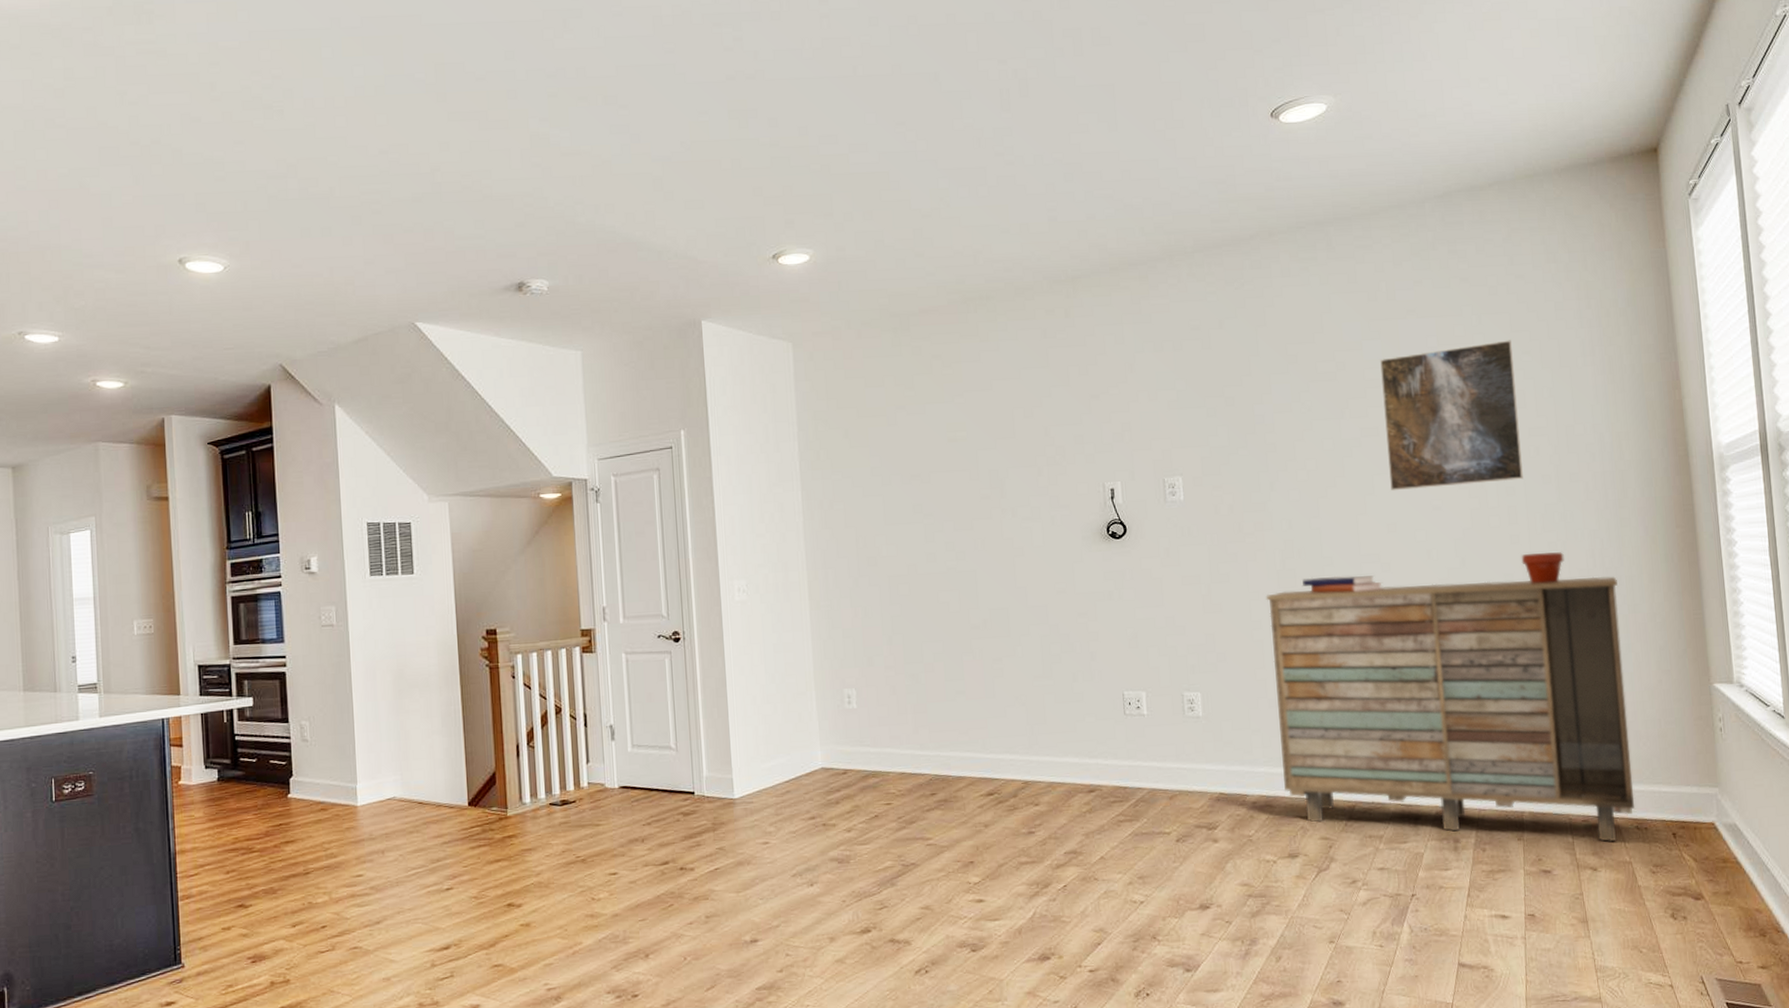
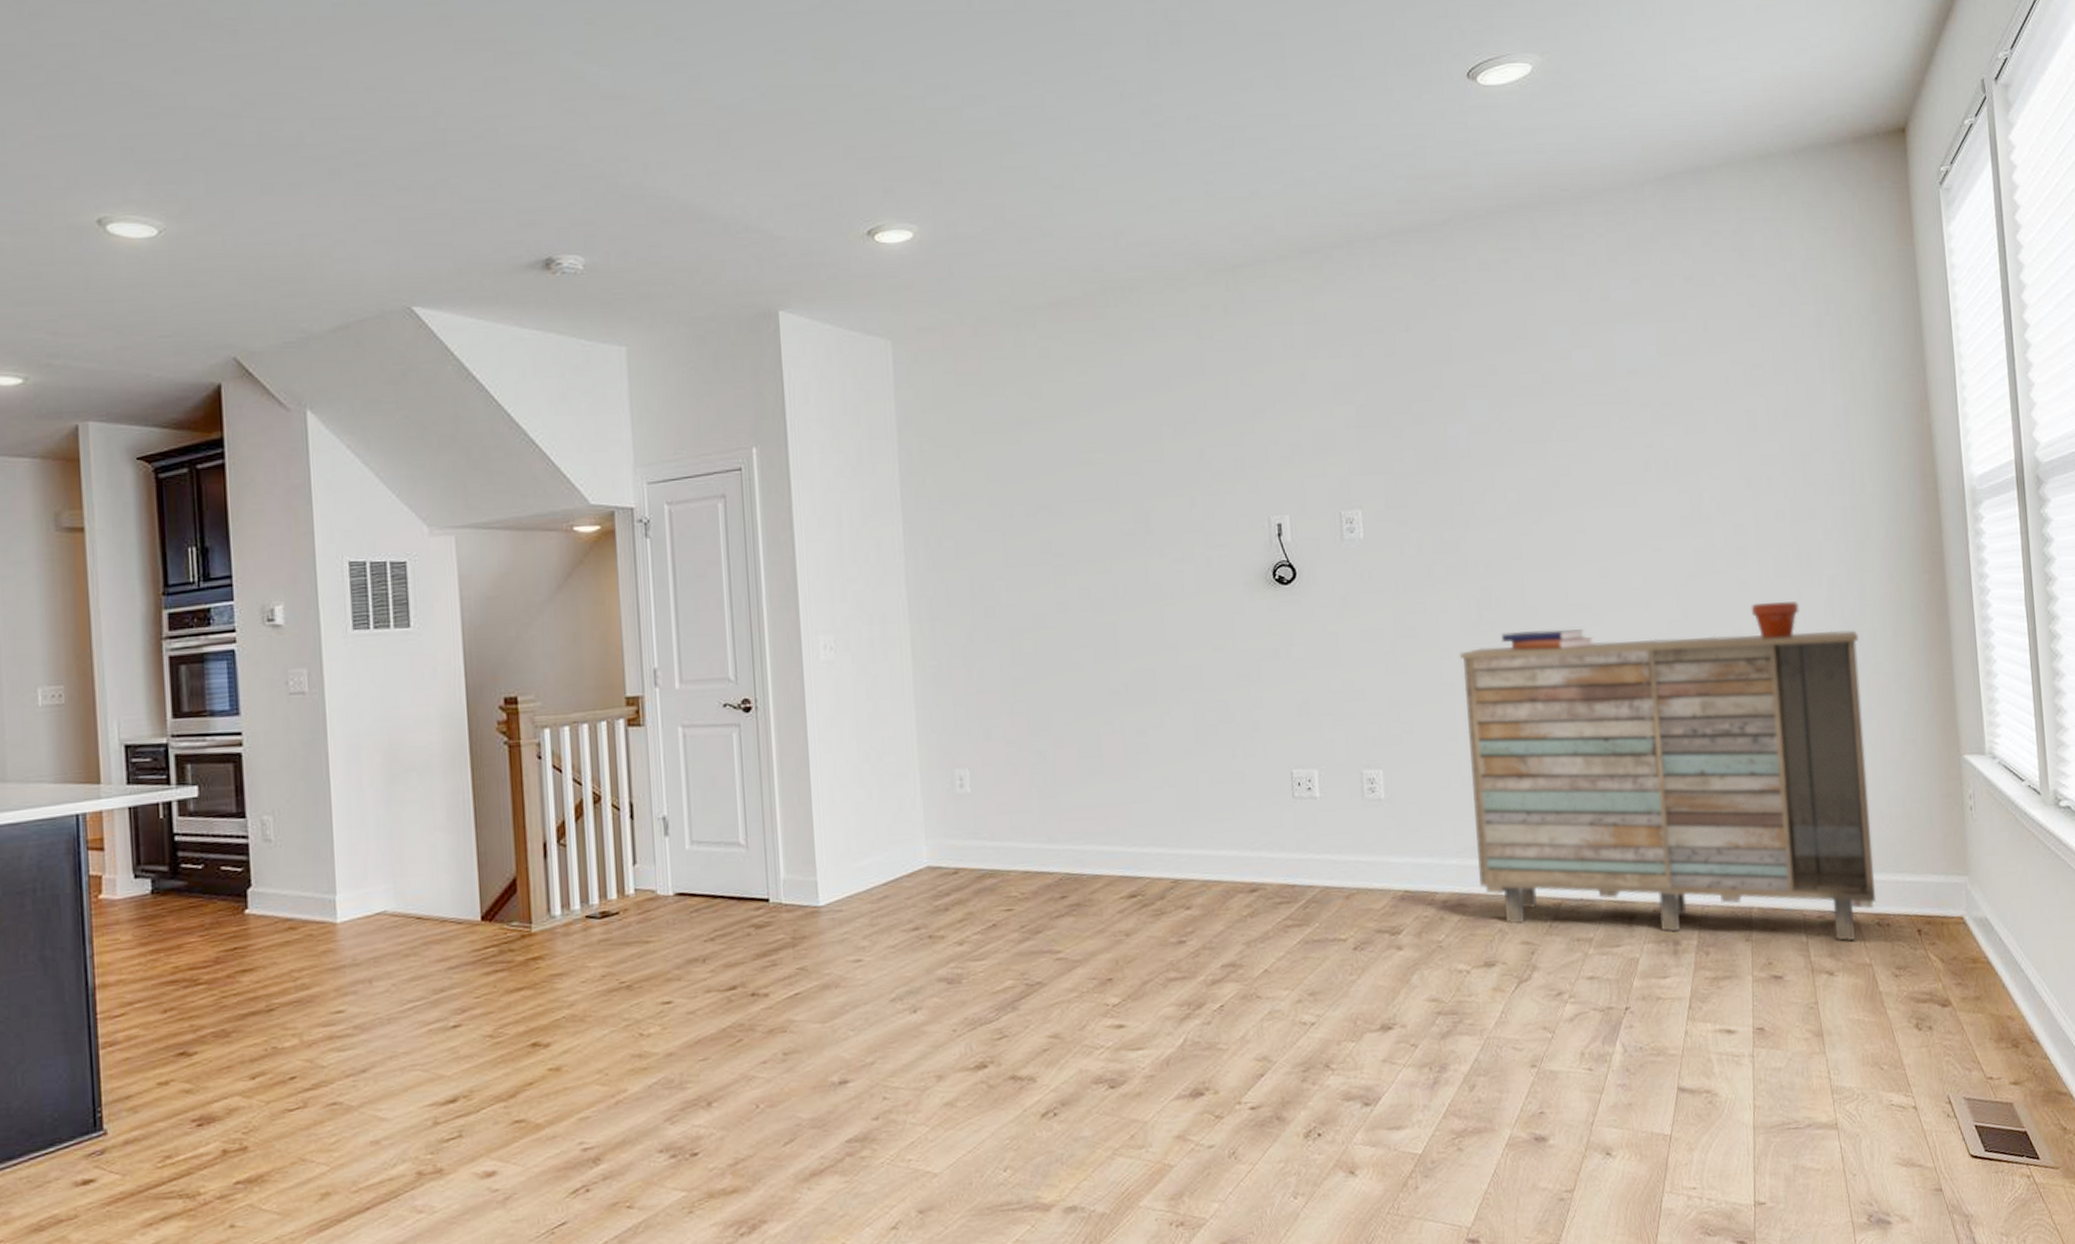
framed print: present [1380,340,1523,491] -> none [1592,350,1754,529]

